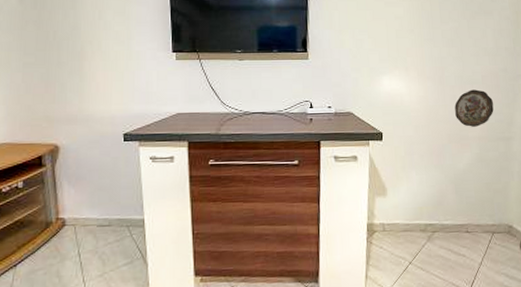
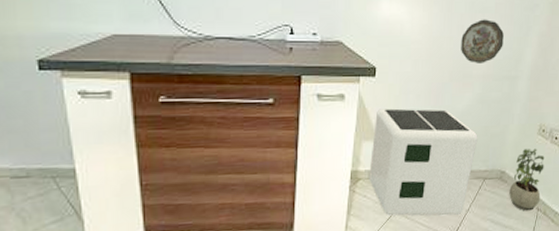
air purifier: none [383,167,482,269] -> present [369,108,478,216]

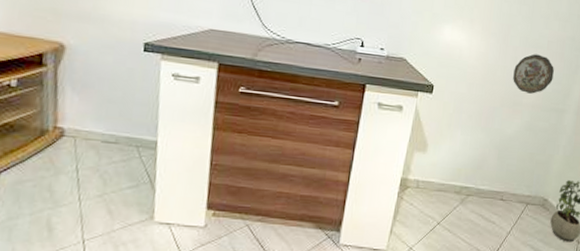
air purifier: present [369,108,478,216] -> none [417,123,524,236]

